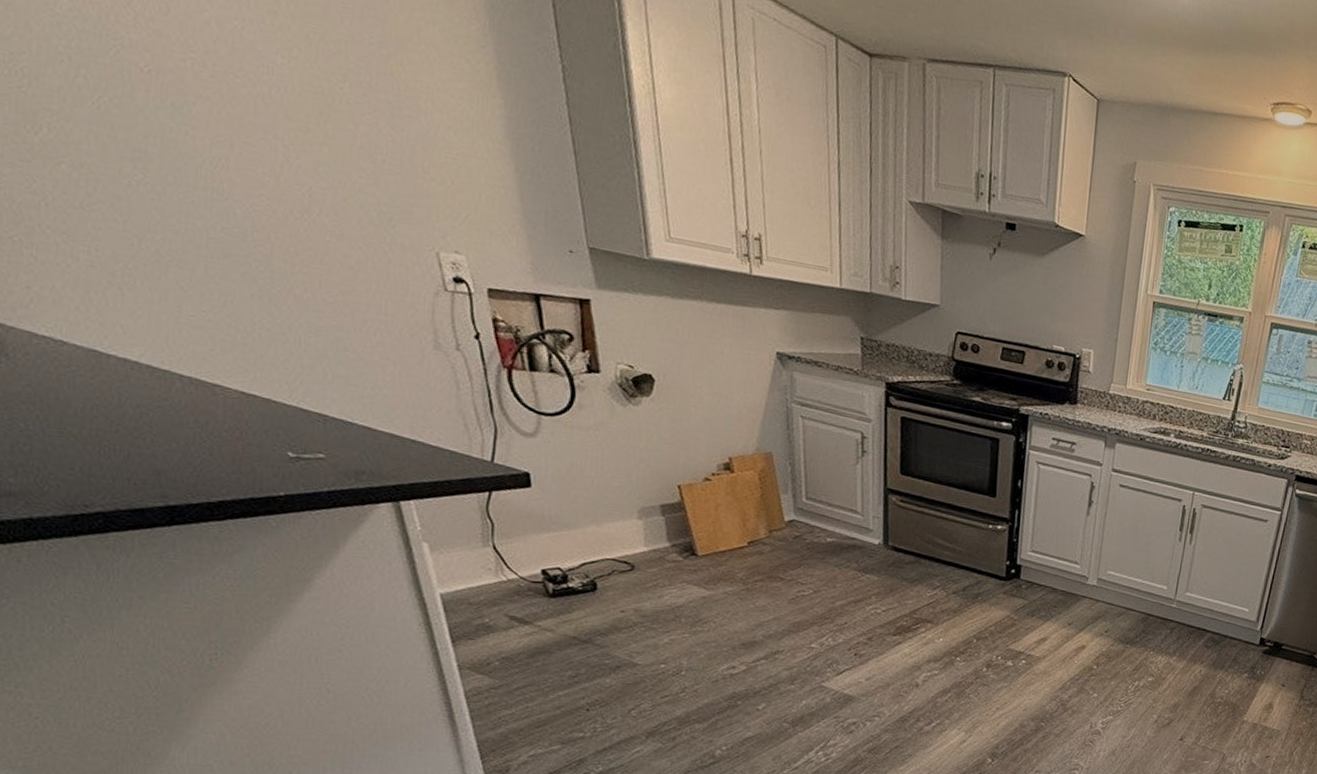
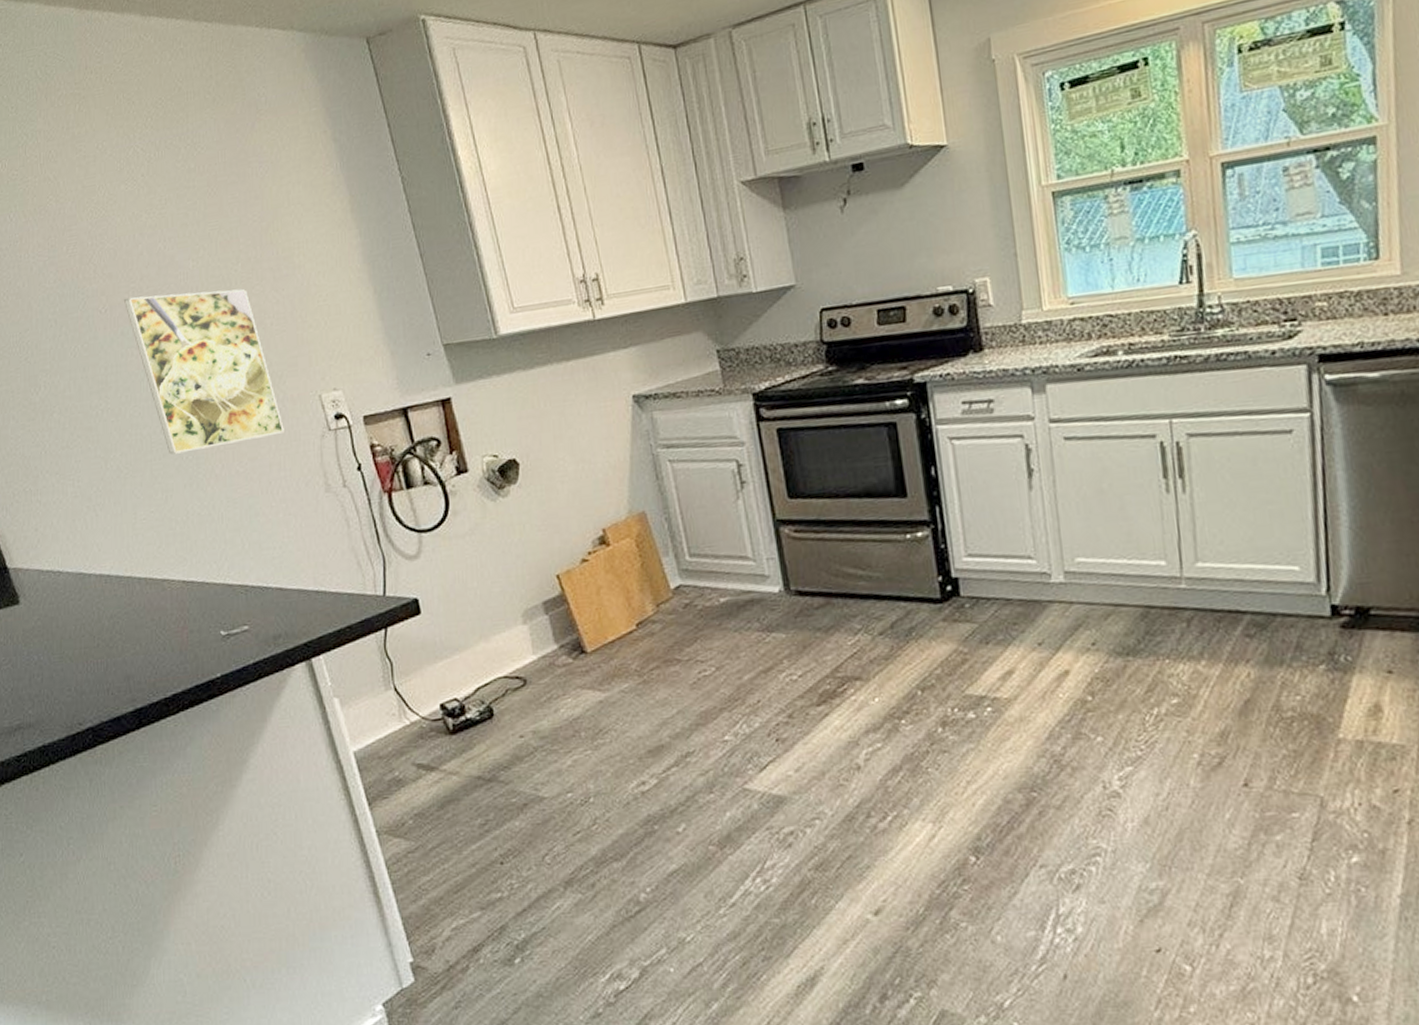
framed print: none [177,66,389,277] -> present [123,289,284,455]

